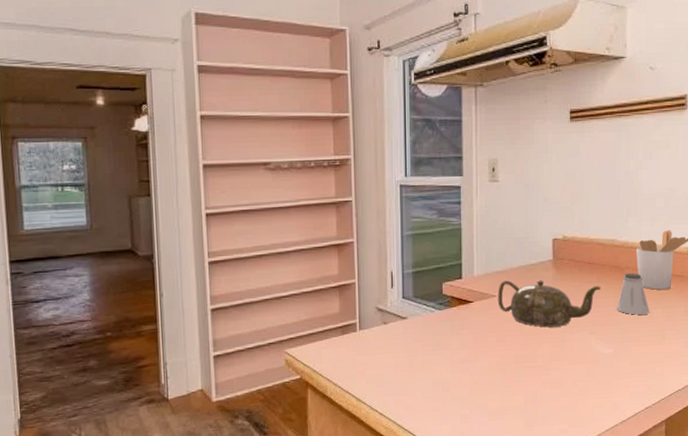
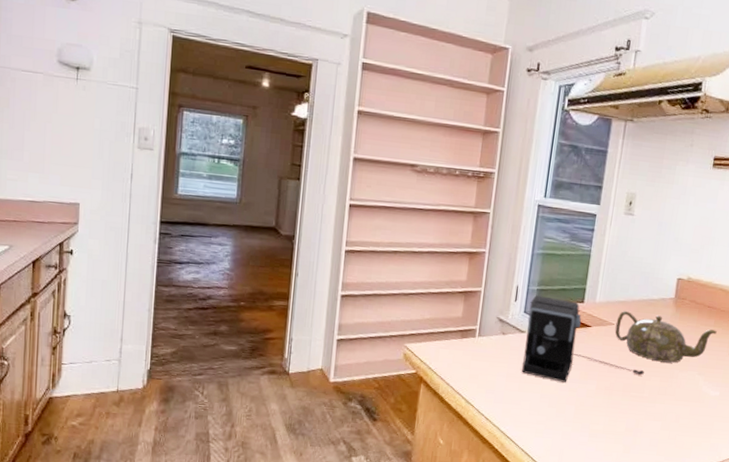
coffee maker: none [407,278,534,364] -> present [522,295,645,383]

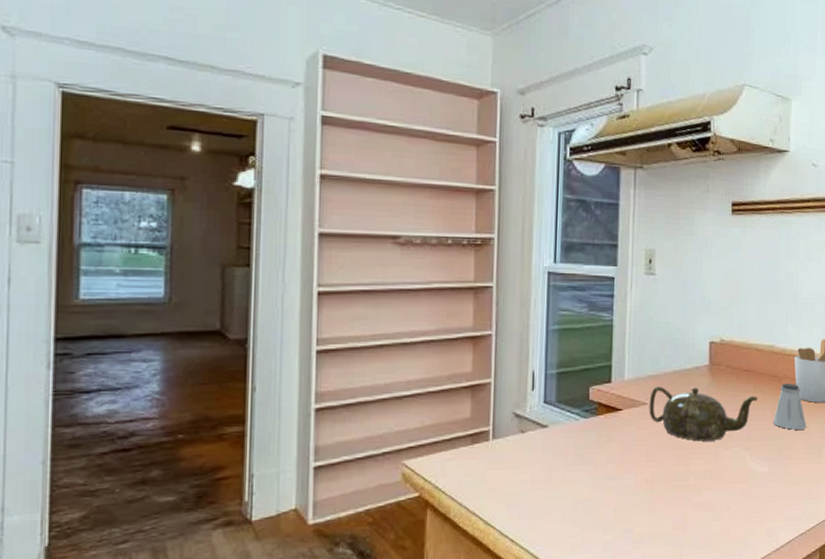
coffee maker: present [522,295,645,383] -> none [548,380,686,482]

